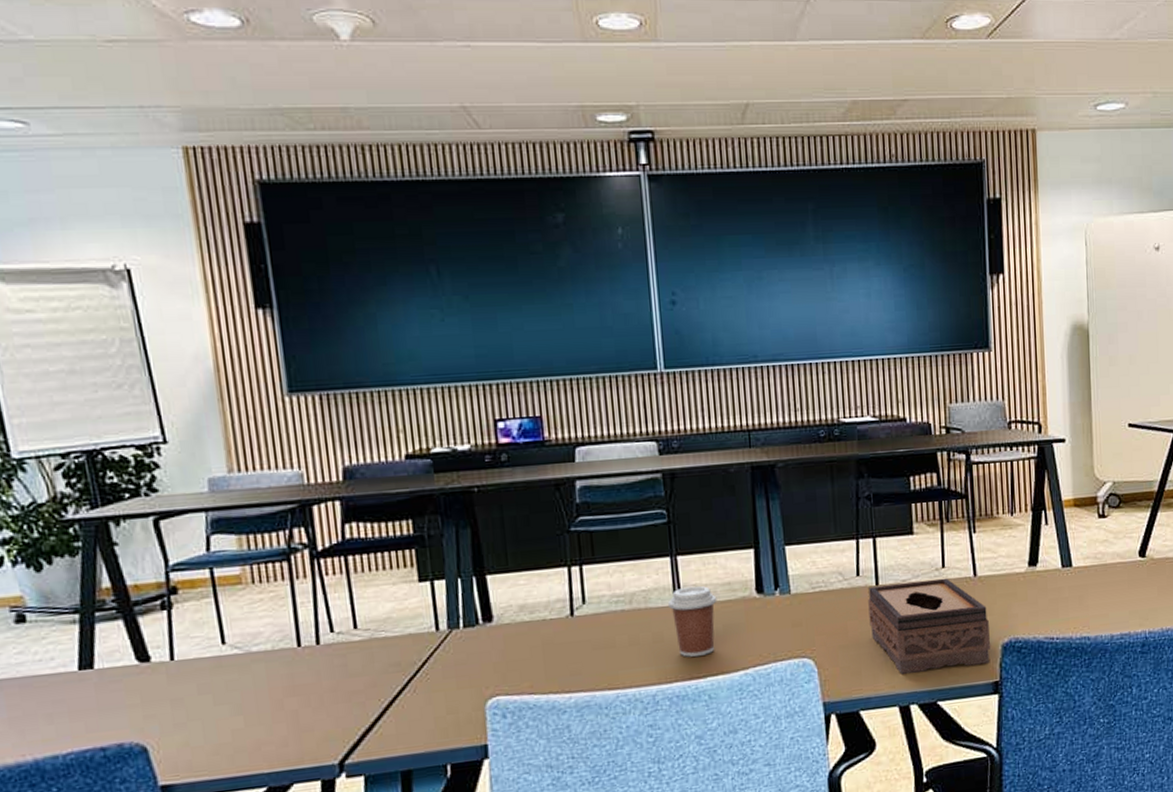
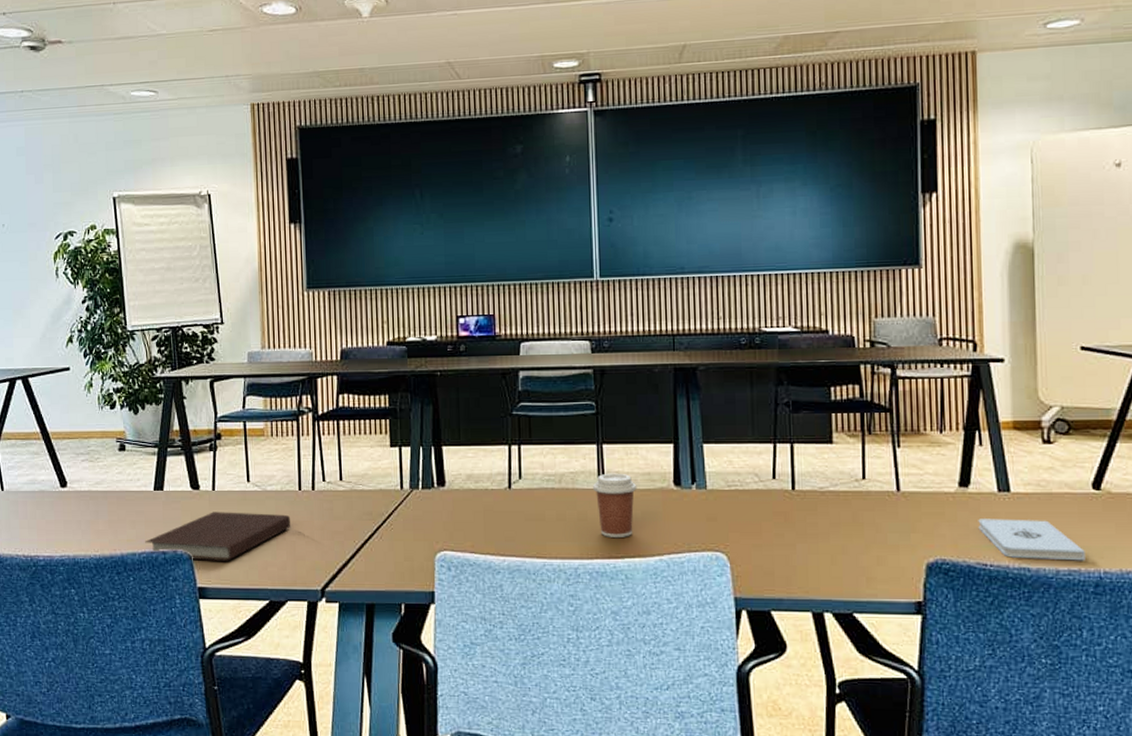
notebook: none [71,679,291,753] -> present [145,512,291,561]
tissue box: present [868,578,990,674] -> none [783,489,913,582]
notepad: none [1045,590,1134,629] -> present [978,518,1085,561]

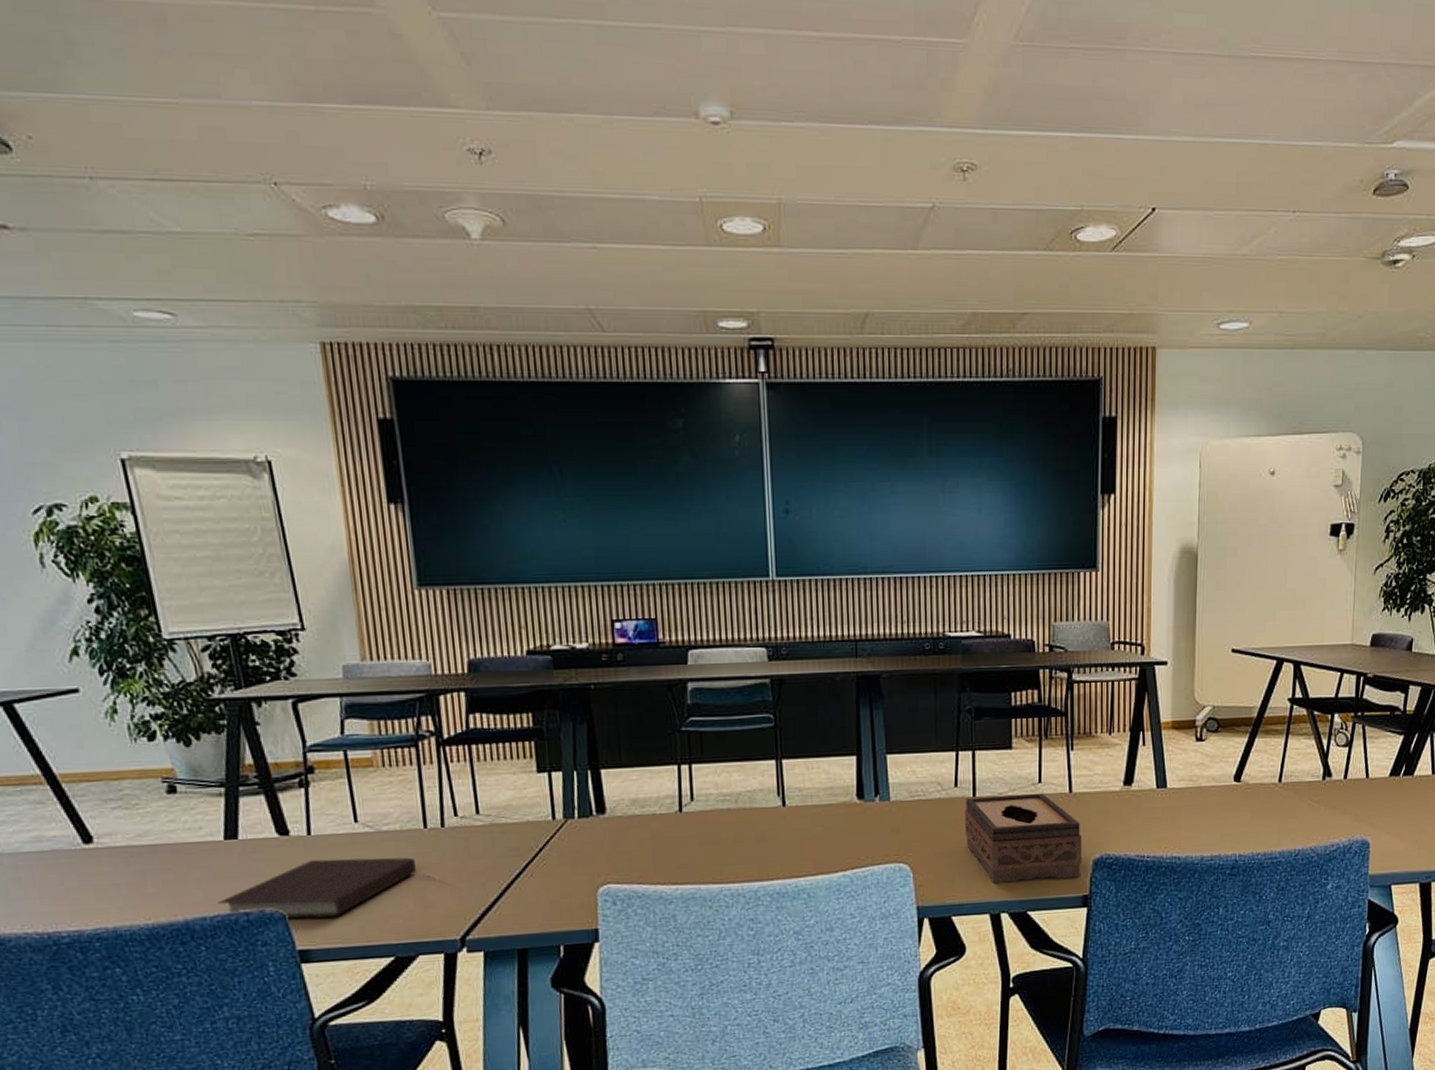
coffee cup: present [592,473,637,537] -> none [771,789,819,857]
tissue box: none [783,489,913,582] -> present [965,793,1081,884]
notepad: present [978,518,1085,561] -> none [1139,812,1225,849]

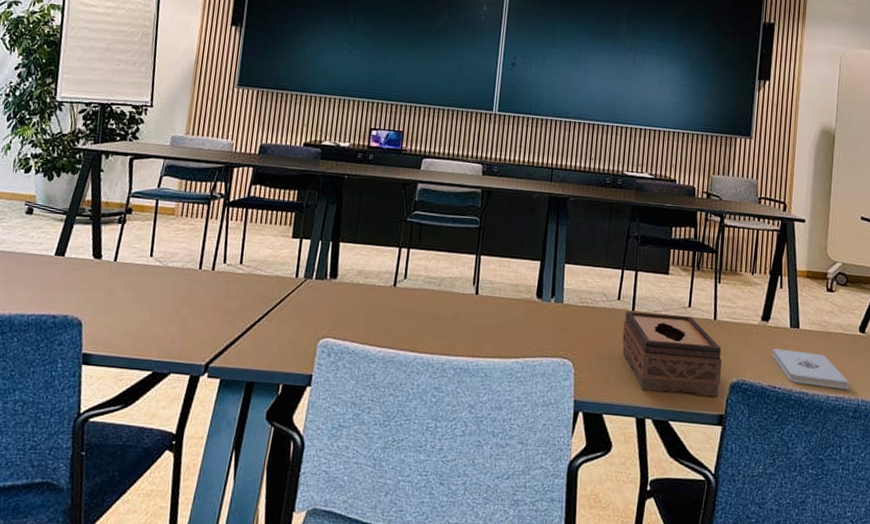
notebook: present [218,857,417,919] -> none [36,281,187,330]
notepad: none [1139,812,1225,849] -> present [772,348,849,390]

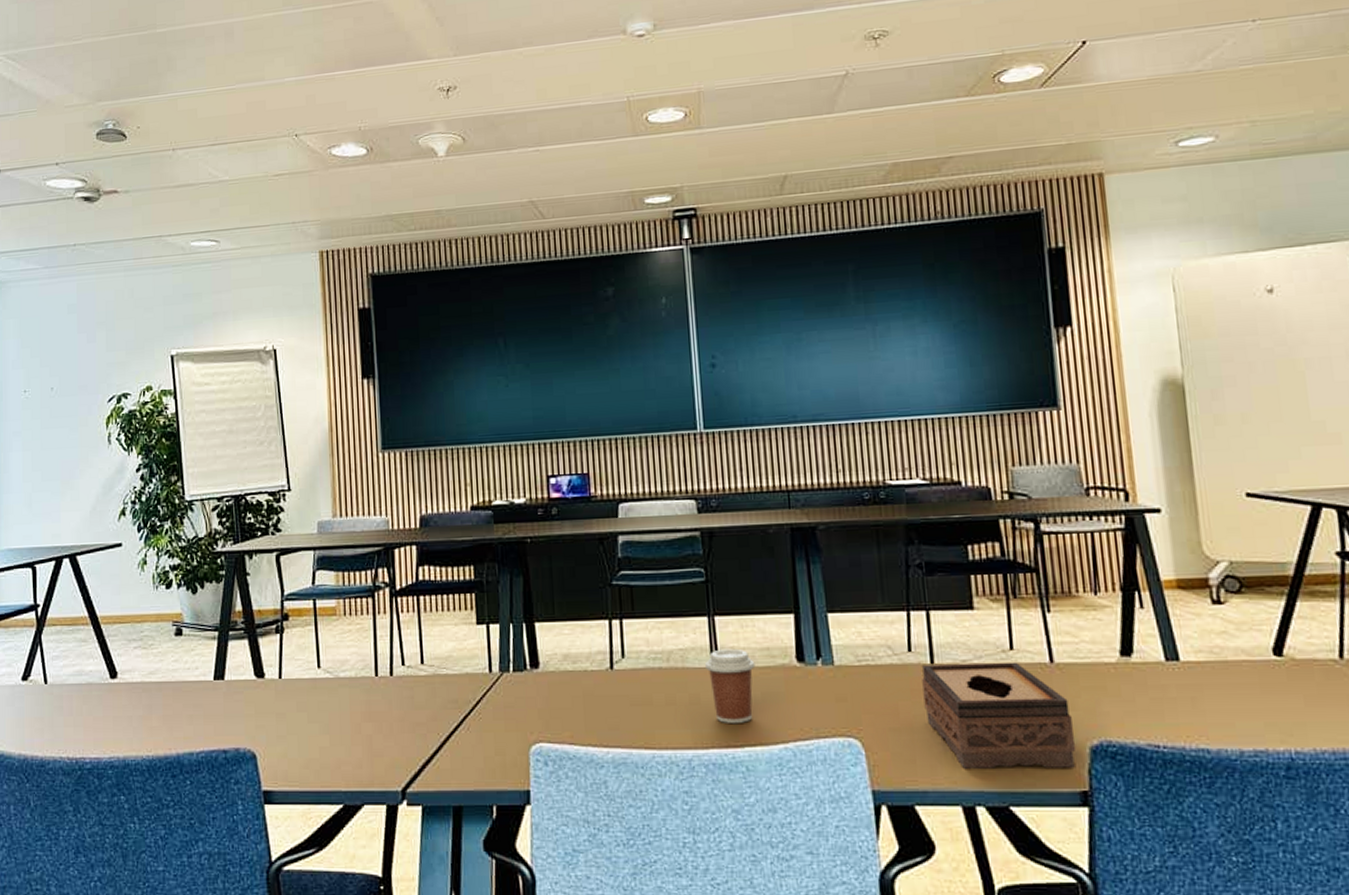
coffee cup: none [467,281,506,340] -> present [704,648,756,723]
notepad: present [772,348,849,390] -> none [1145,692,1273,740]

